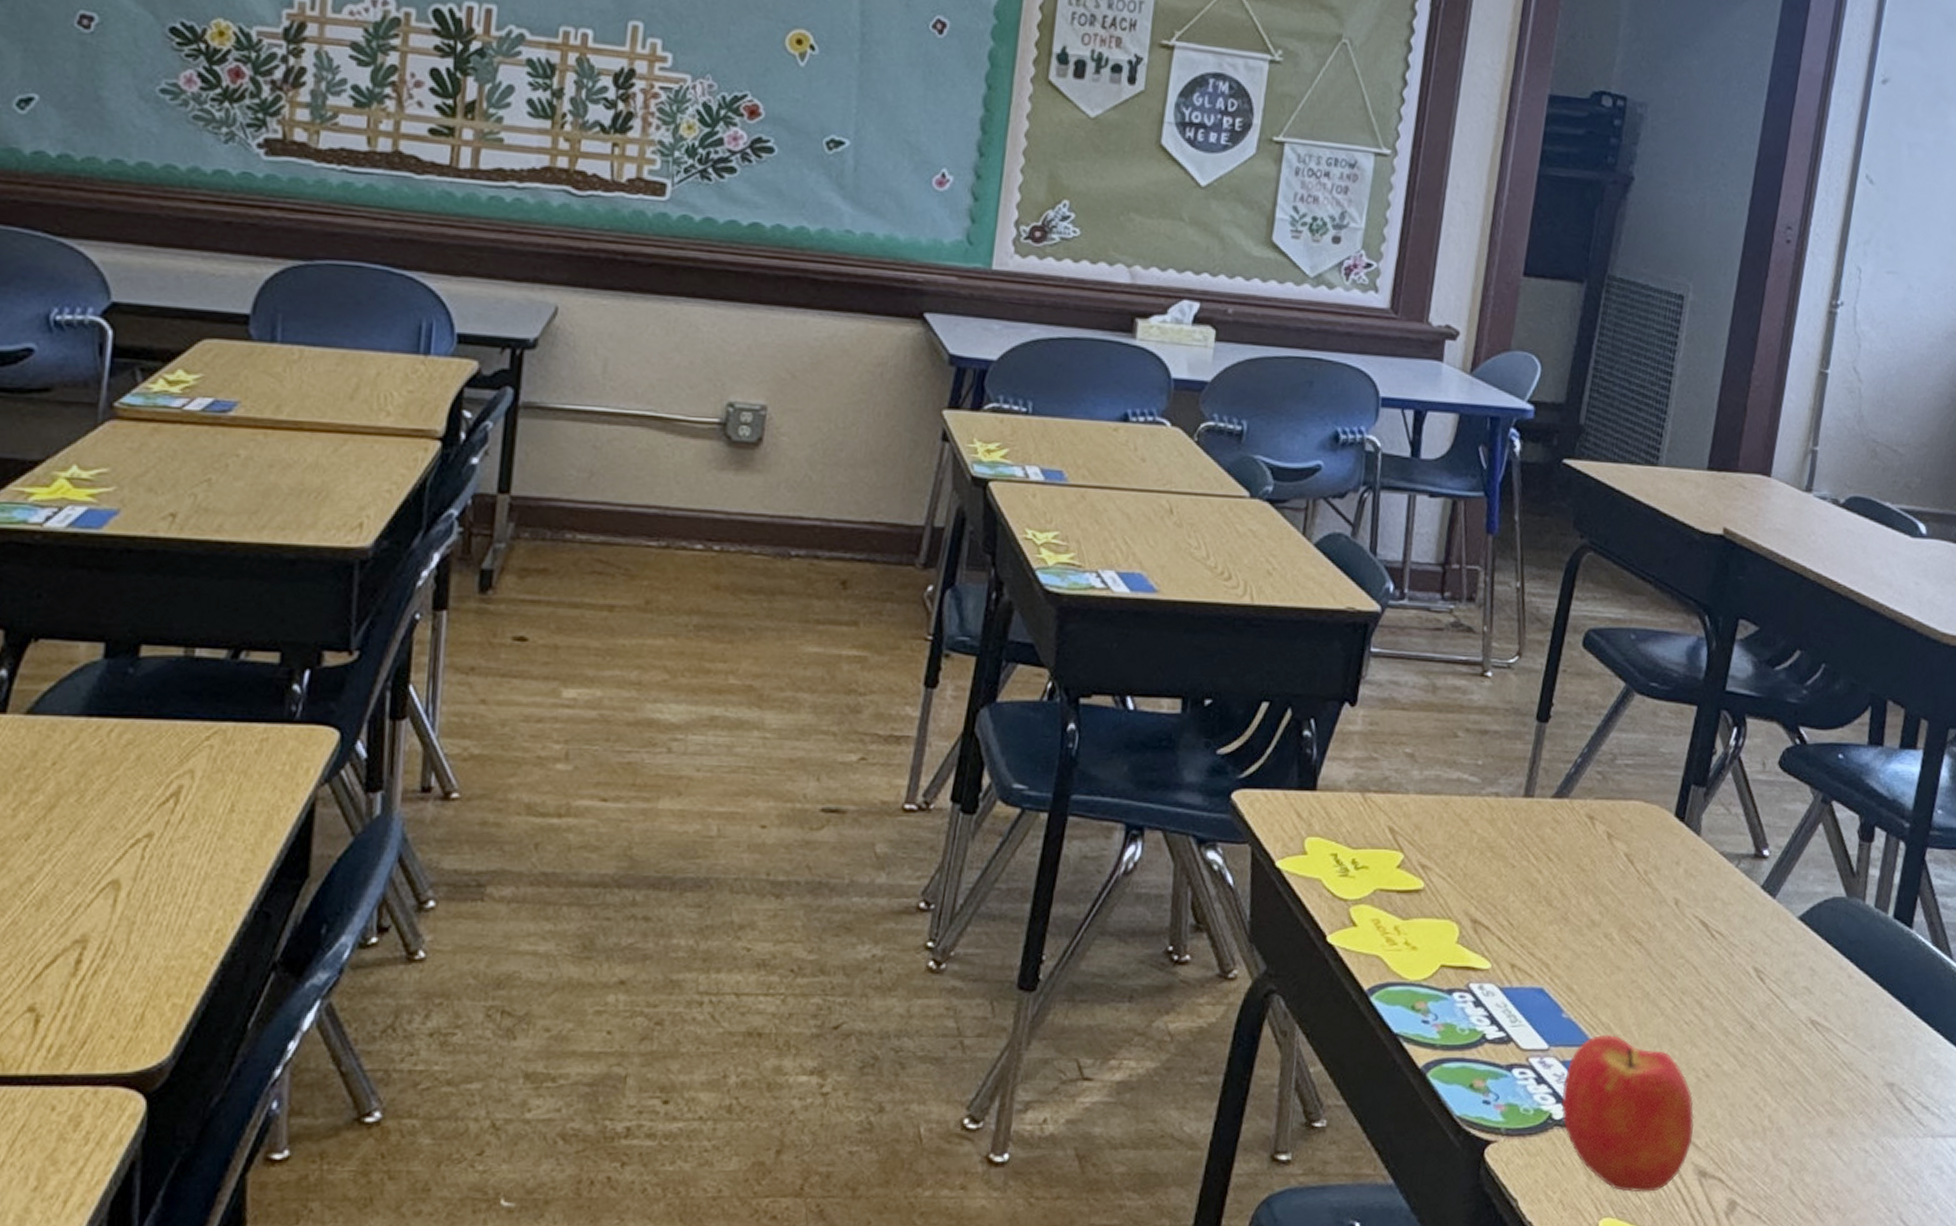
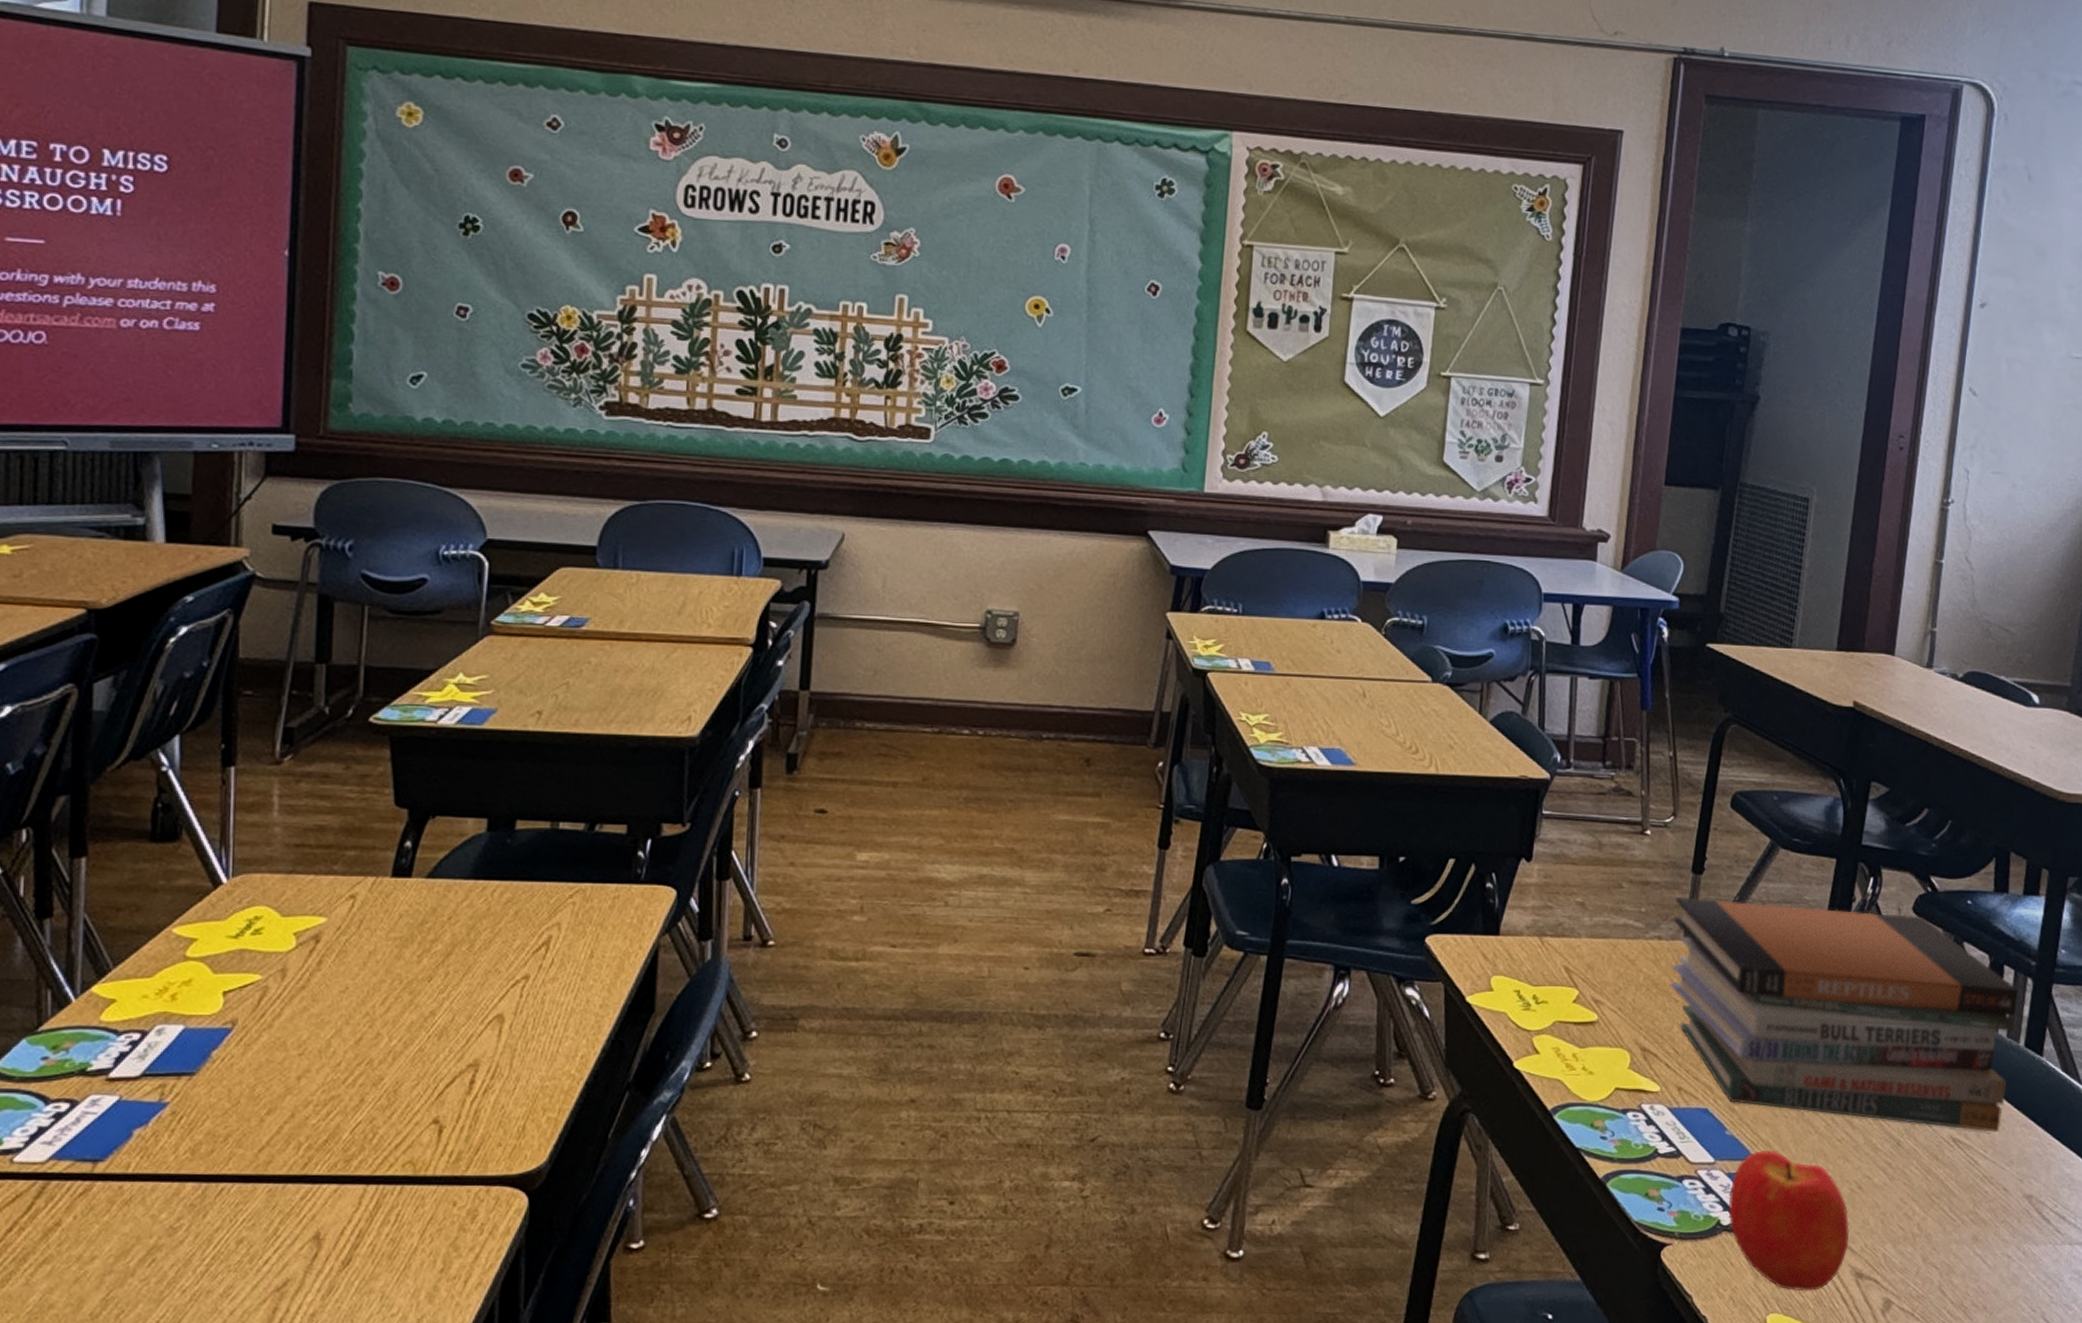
book stack: none [1506,749,1890,1013] -> present [1669,897,2019,1132]

